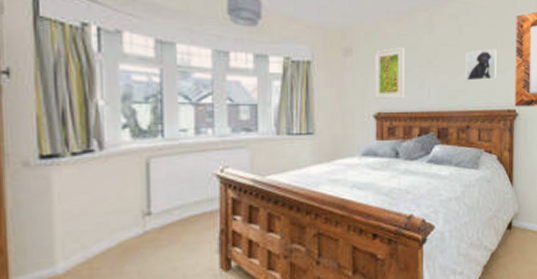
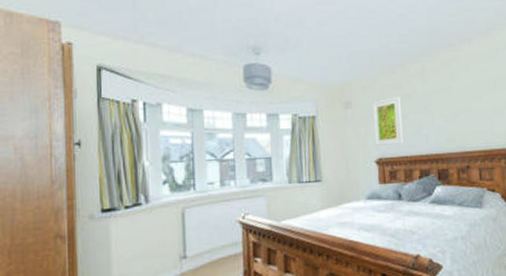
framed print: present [465,48,497,81] -> none [460,90,493,123]

